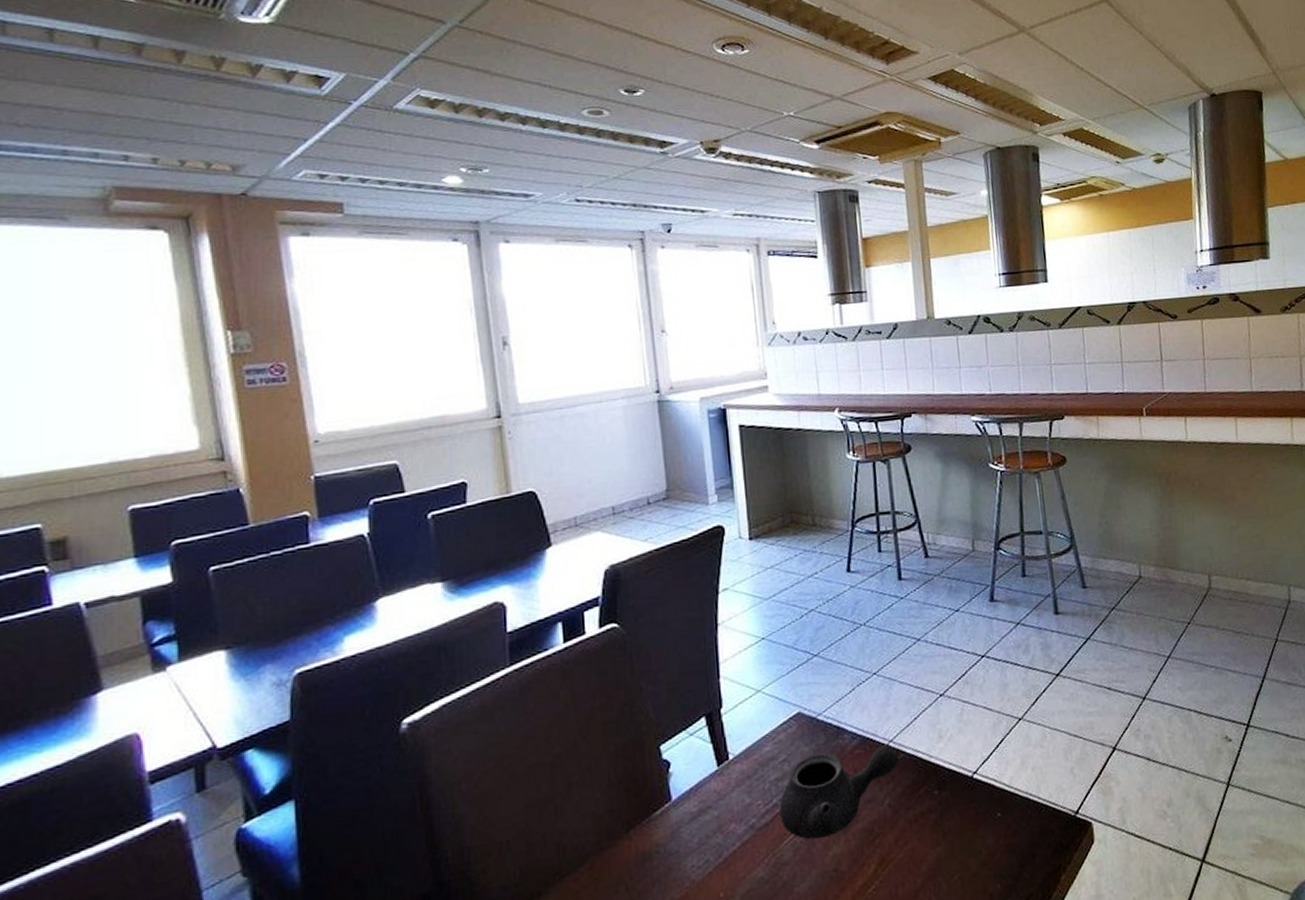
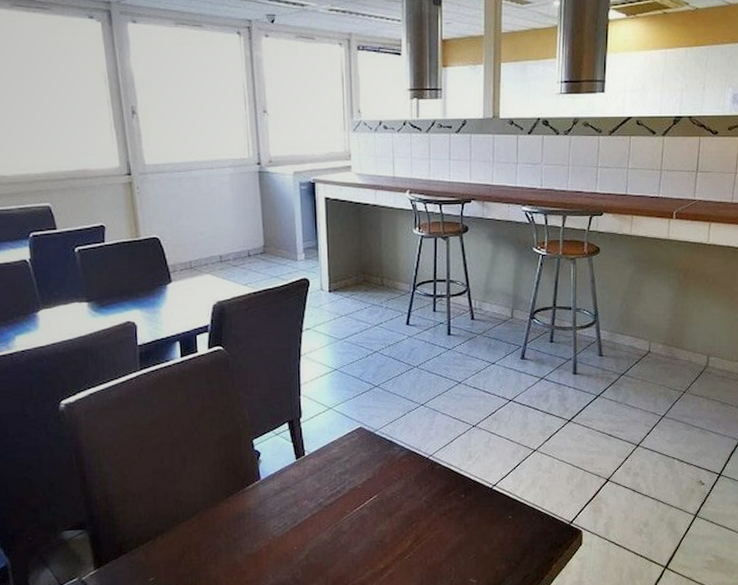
teapot: present [779,743,899,840] -> none [341,457,436,519]

